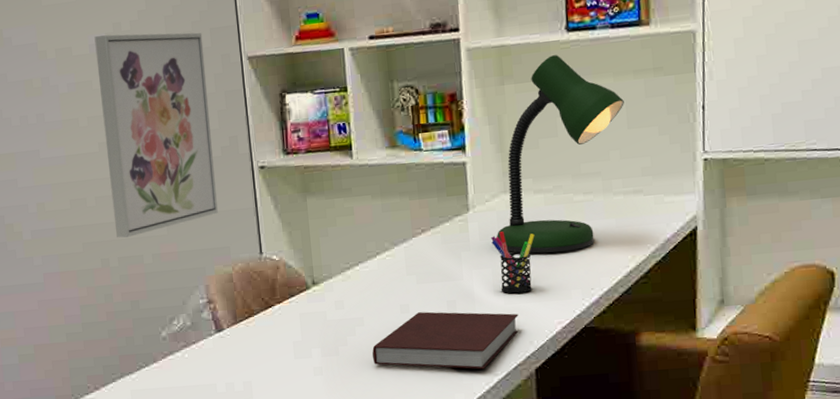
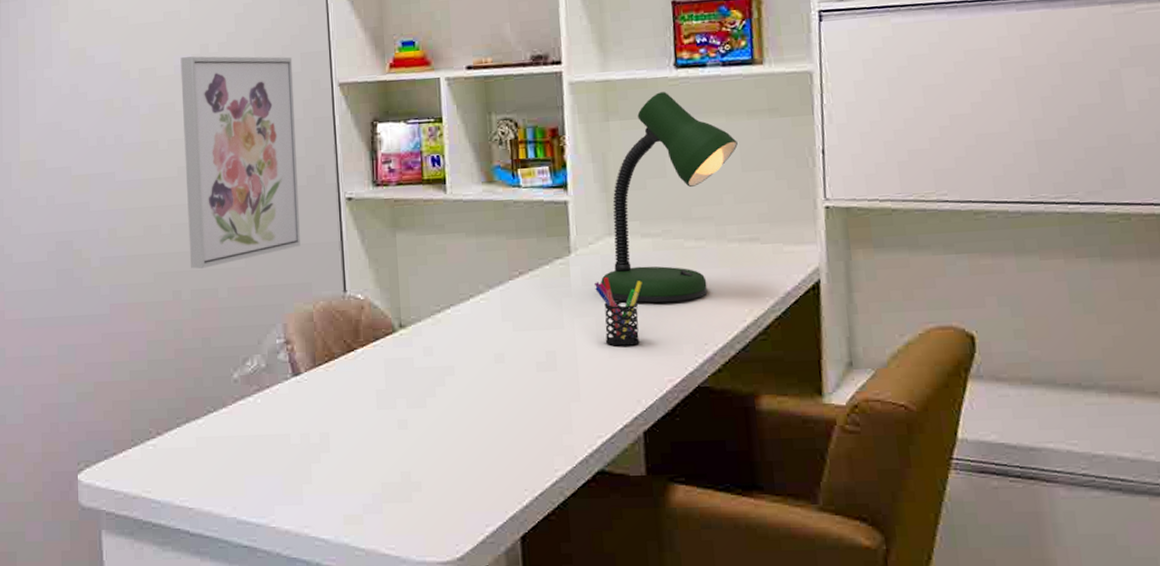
notebook: present [372,311,519,370] -> none [463,362,625,430]

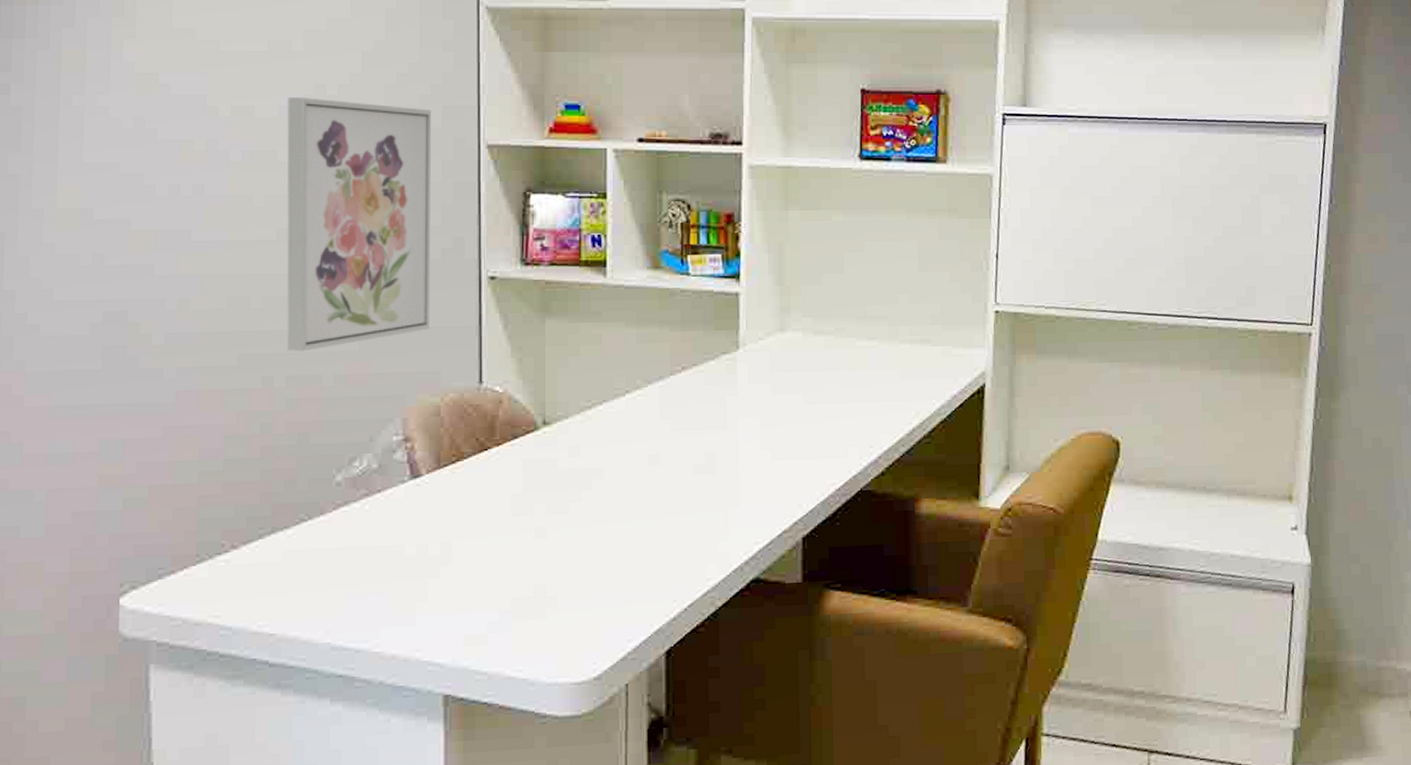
pen holder: present [595,277,642,346] -> none [762,375,811,448]
desk lamp: present [601,92,738,303] -> none [769,183,916,403]

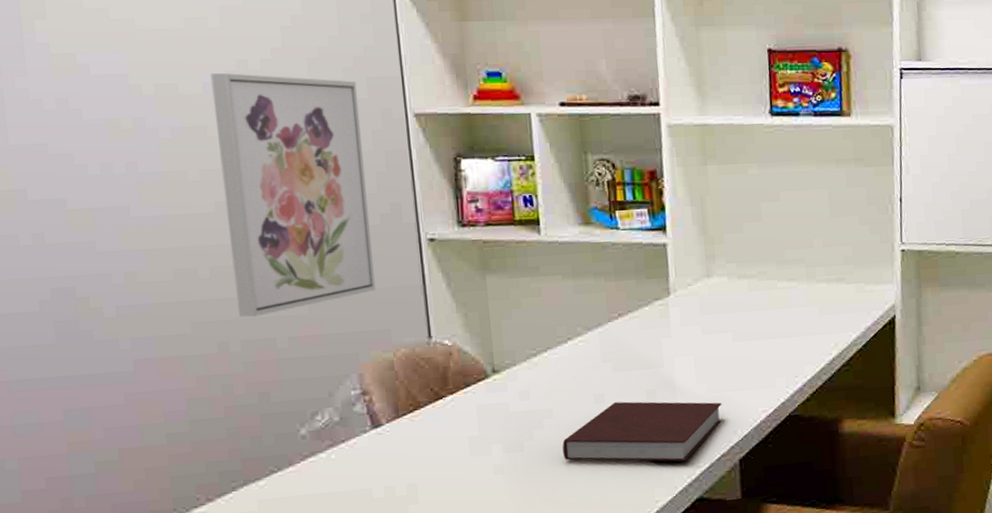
notebook: none [611,464,787,536] -> present [562,401,722,462]

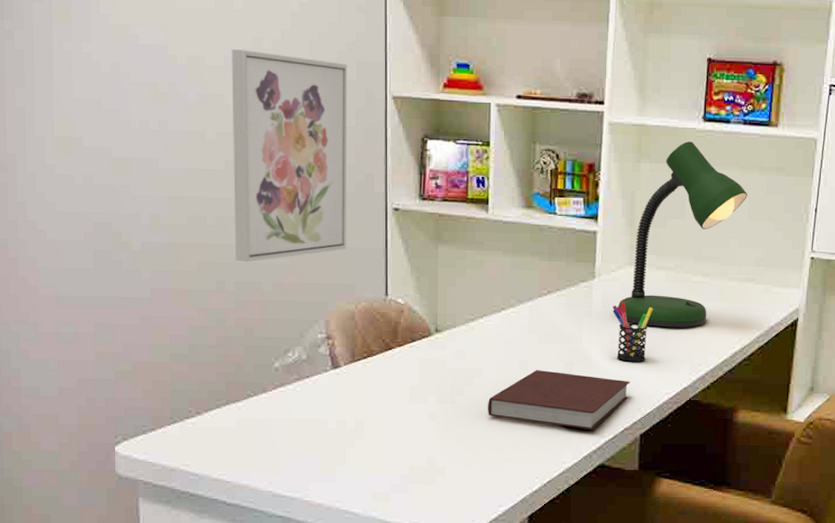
pen holder: none [693,317,739,382] -> present [613,302,653,362]
desk lamp: none [699,138,827,340] -> present [618,141,747,328]

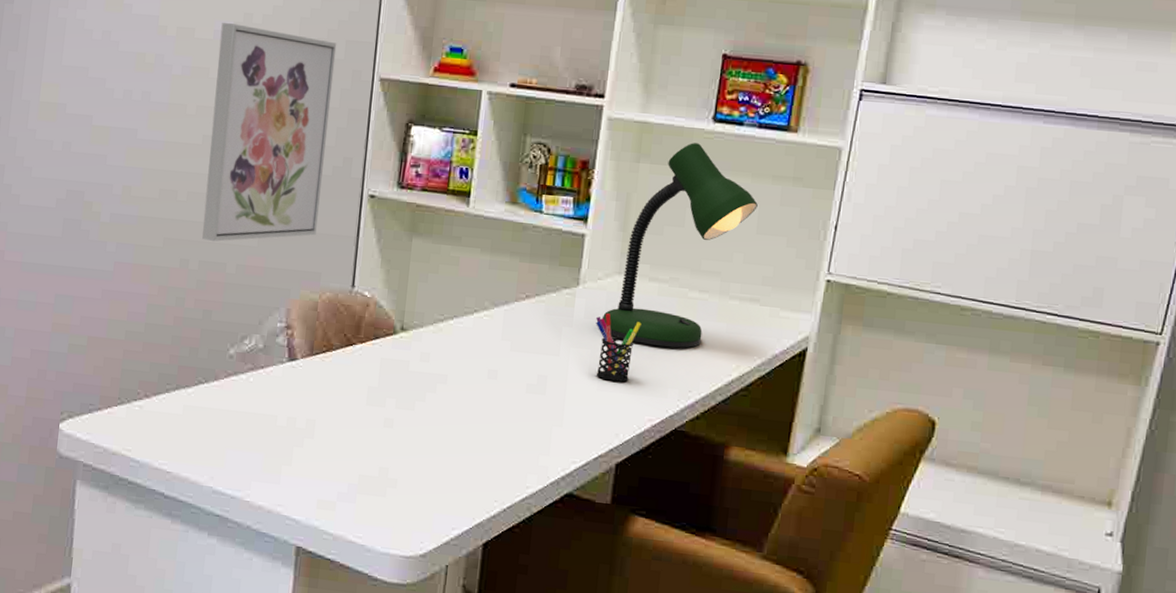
notebook: present [488,370,630,430] -> none [449,381,609,454]

